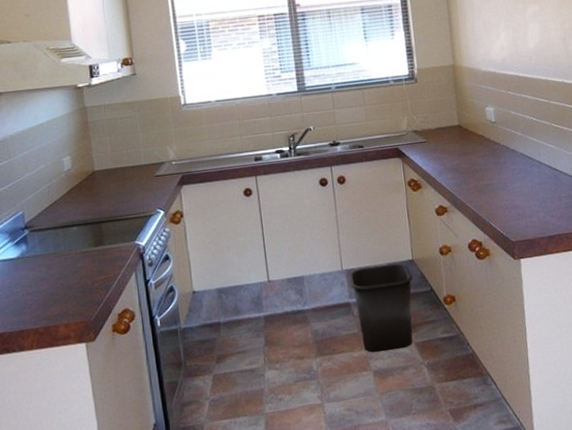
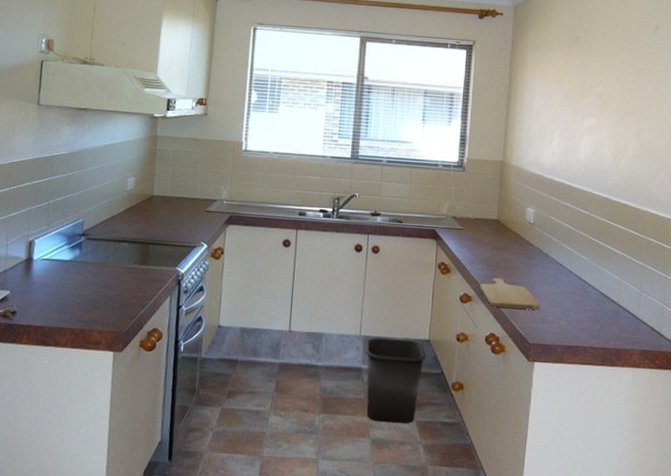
chopping board: none [453,183,517,213] -> present [479,277,540,310]

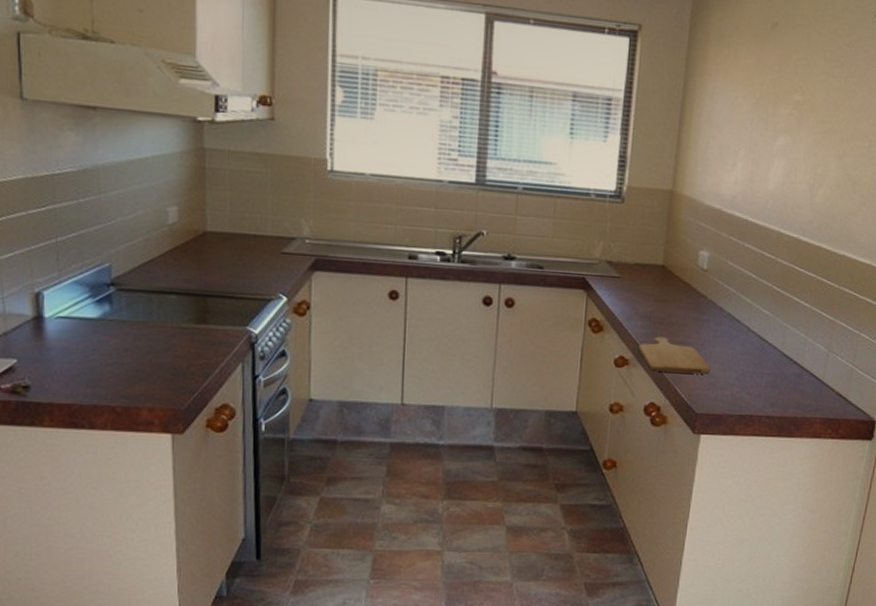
waste bin: present [365,337,426,424] -> none [498,409,572,507]

